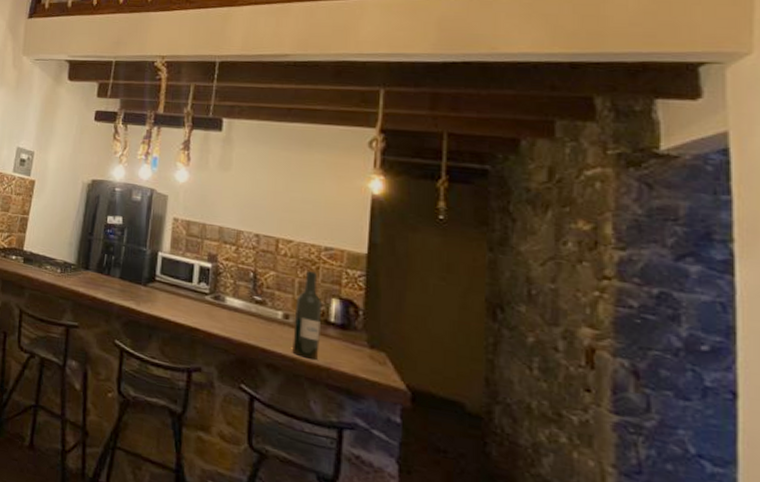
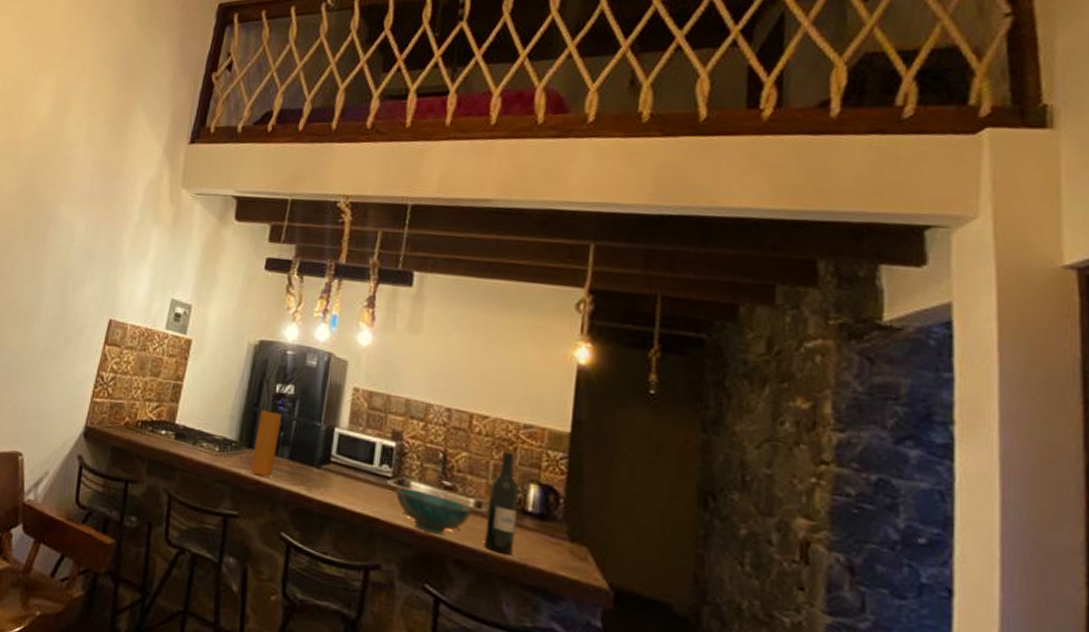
vase: none [87,196,130,294] -> present [250,360,304,477]
bowl: none [212,302,281,342] -> present [394,487,472,534]

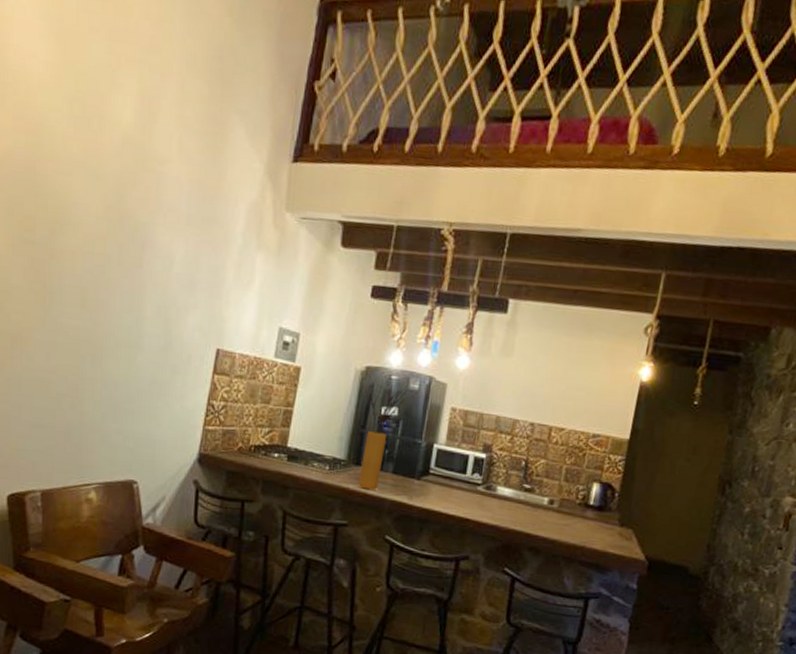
bowl: present [394,487,472,534] -> none [483,492,546,528]
wine bottle: present [484,452,520,555] -> none [553,458,585,540]

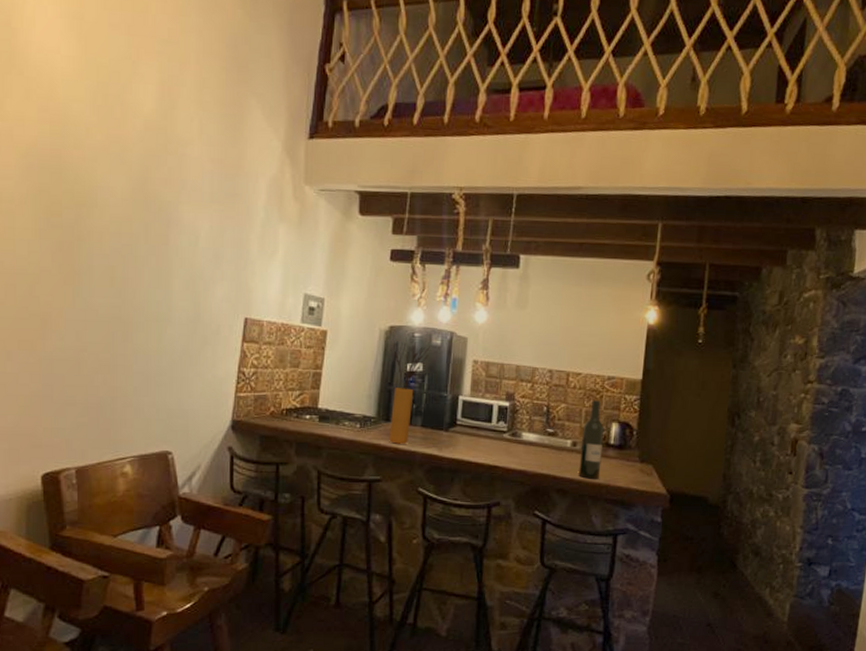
wine bottle: none [553,458,585,540] -> present [579,400,605,479]

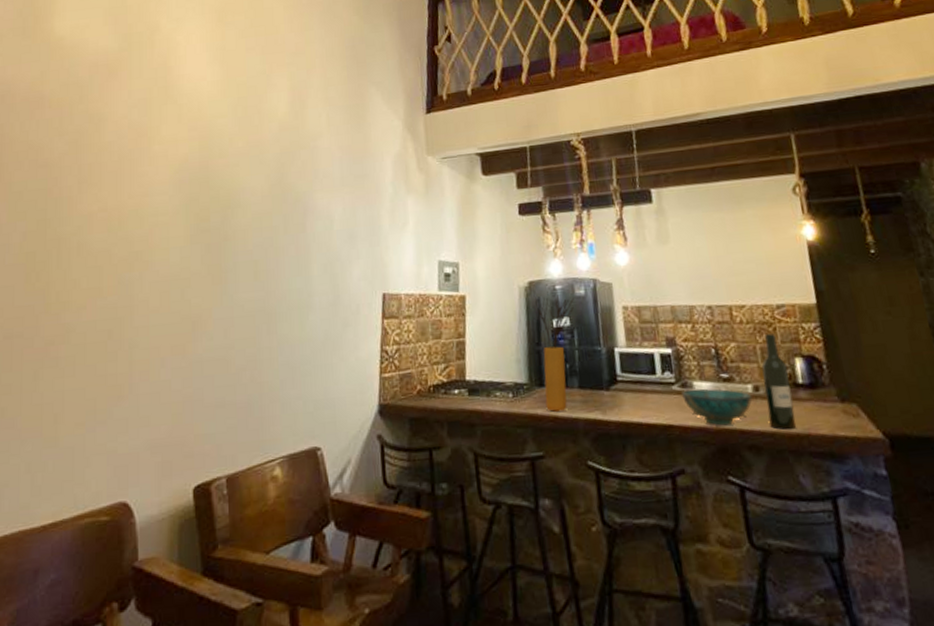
bowl: none [509,438,569,471] -> present [680,388,753,426]

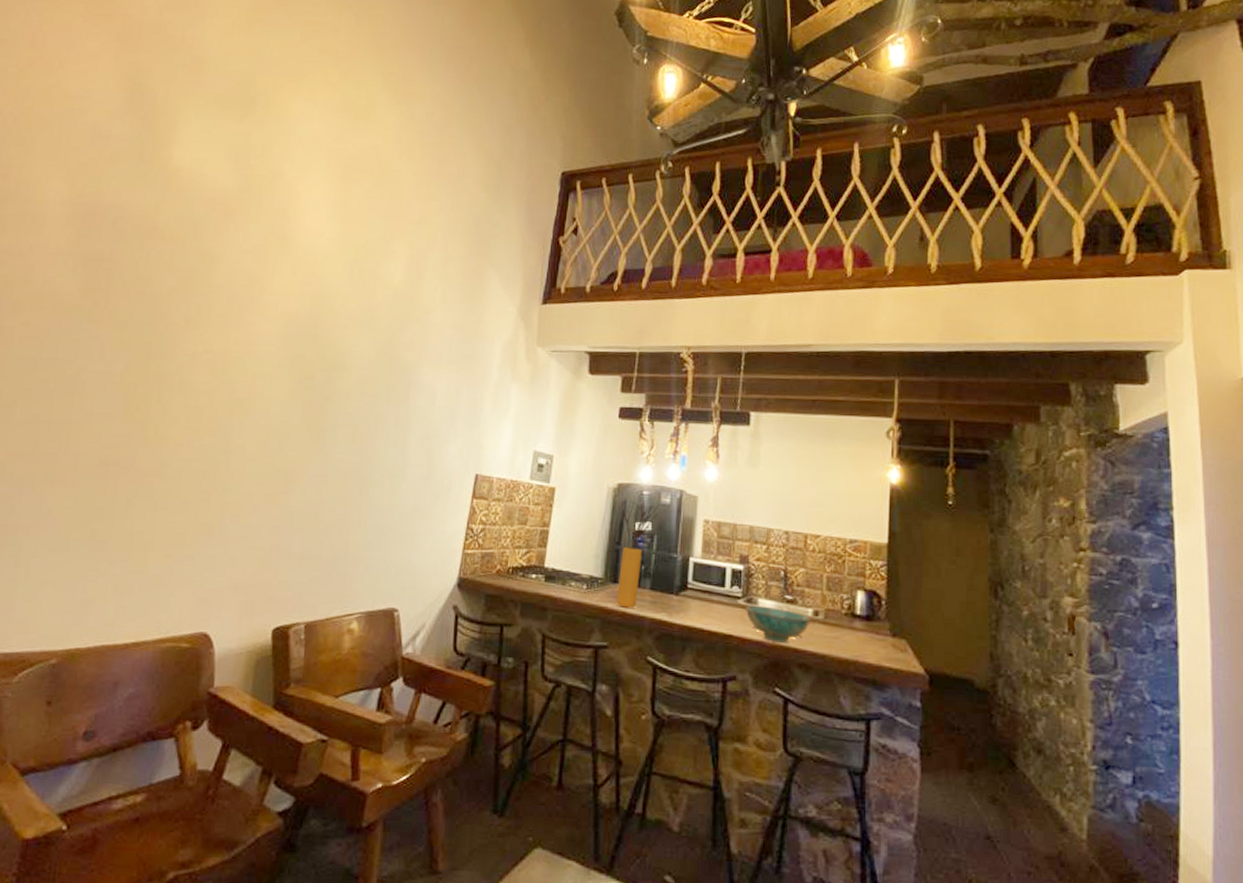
wine bottle: present [761,333,797,429] -> none [823,565,849,654]

